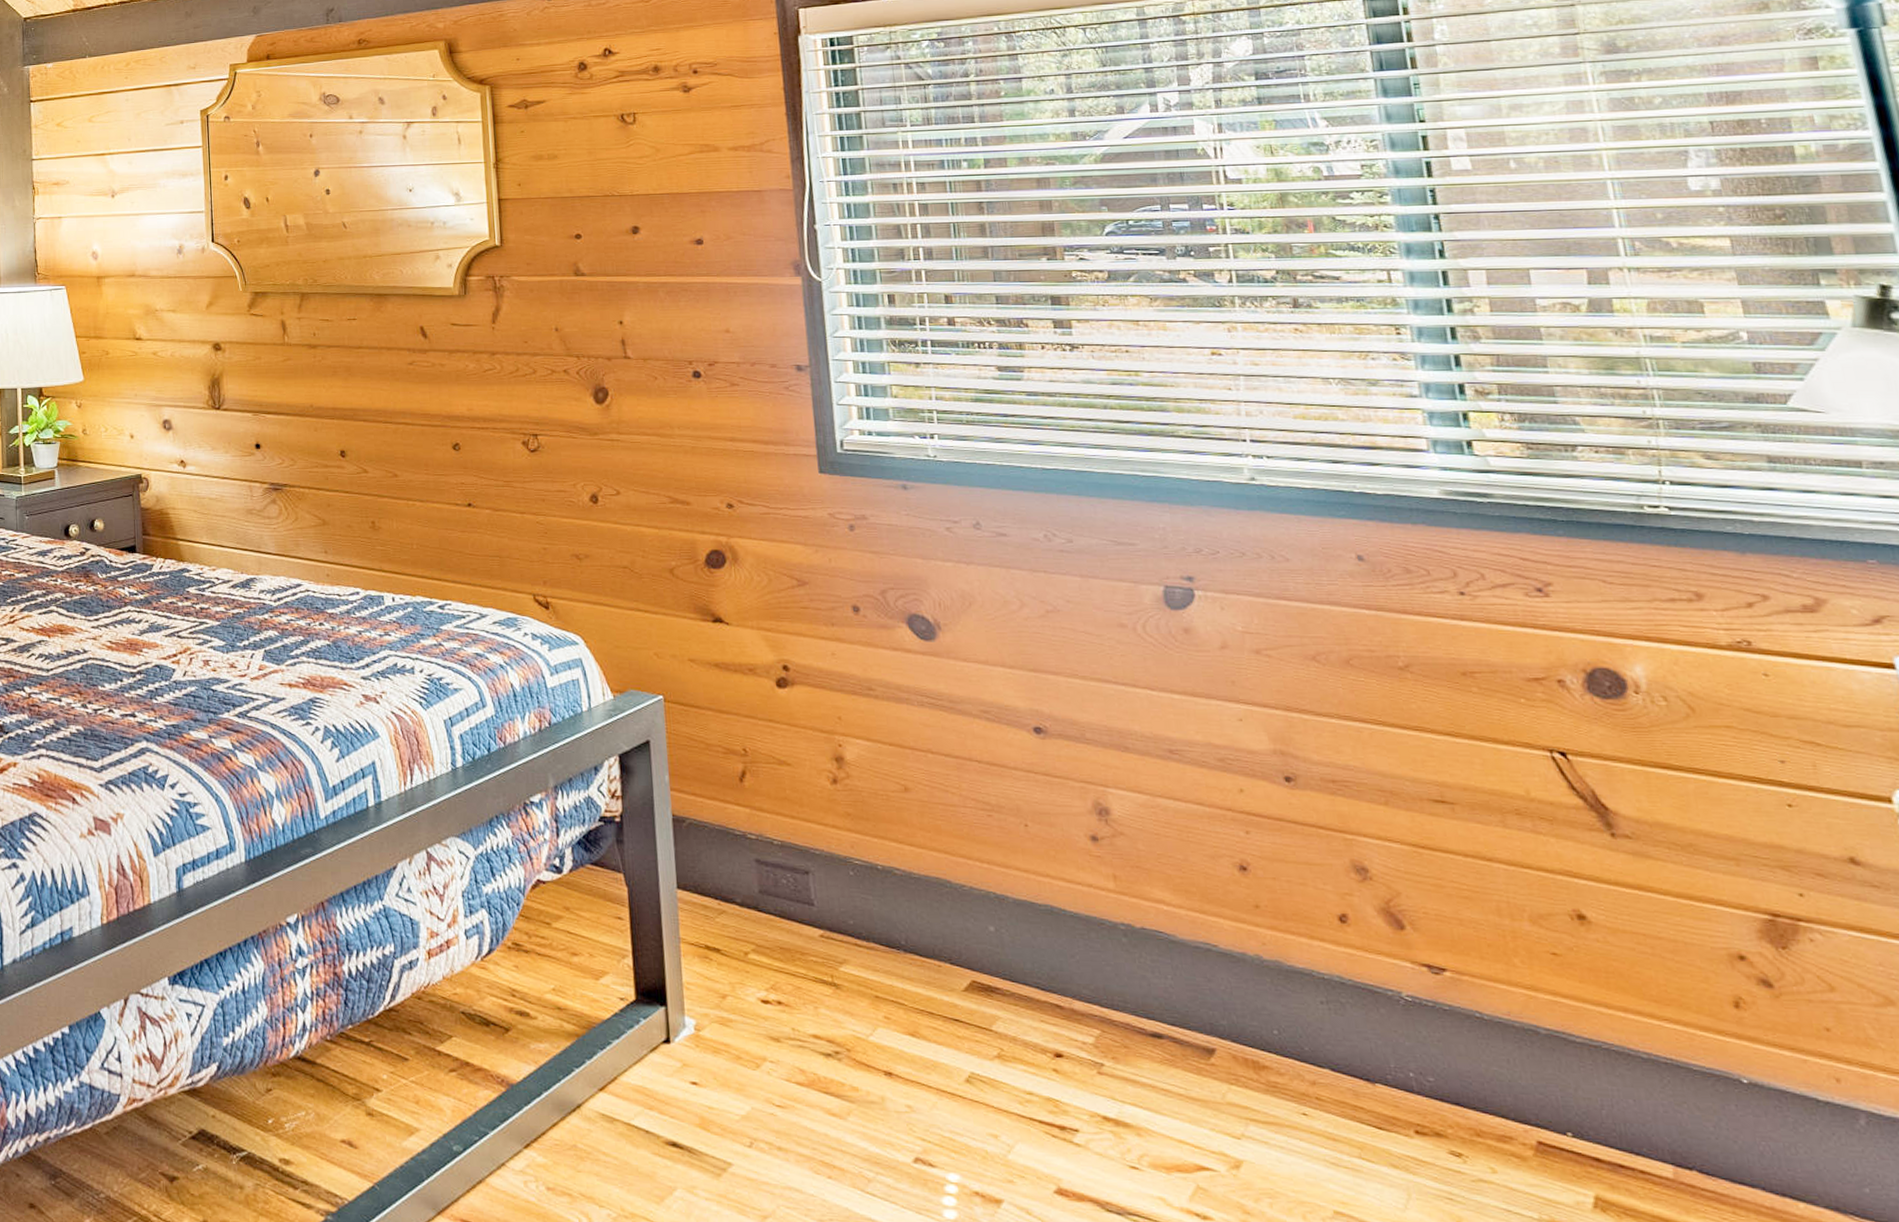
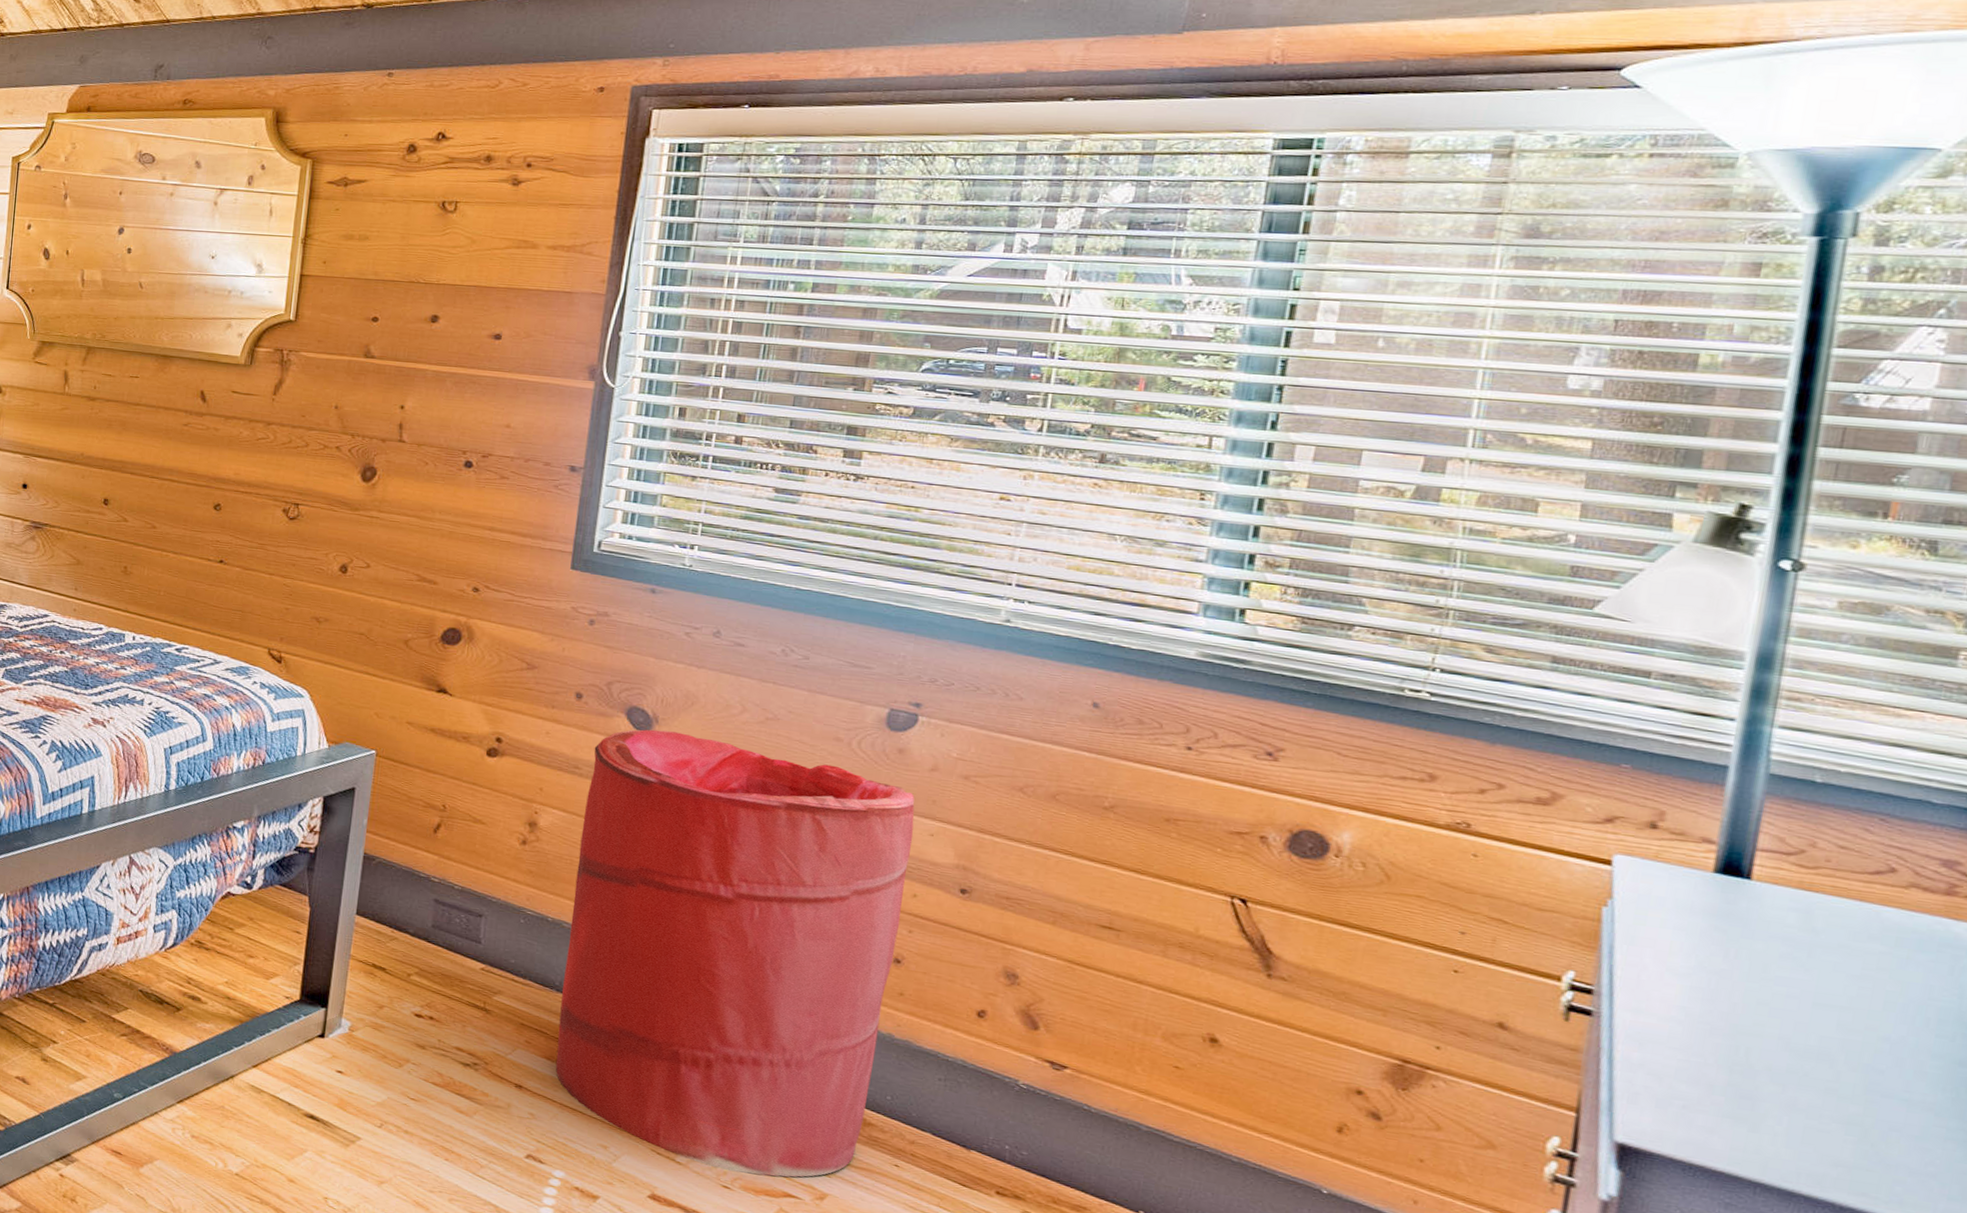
laundry hamper: none [883,637,1258,1148] -> present [555,729,915,1177]

